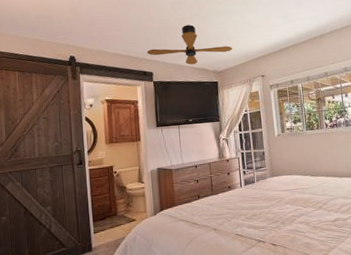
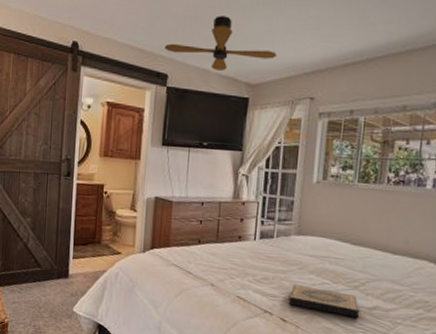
hardback book: none [274,213,326,232] -> present [288,284,359,318]

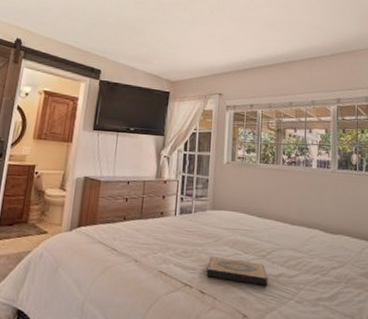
ceiling fan: present [164,16,277,71] -> none [98,27,192,69]

